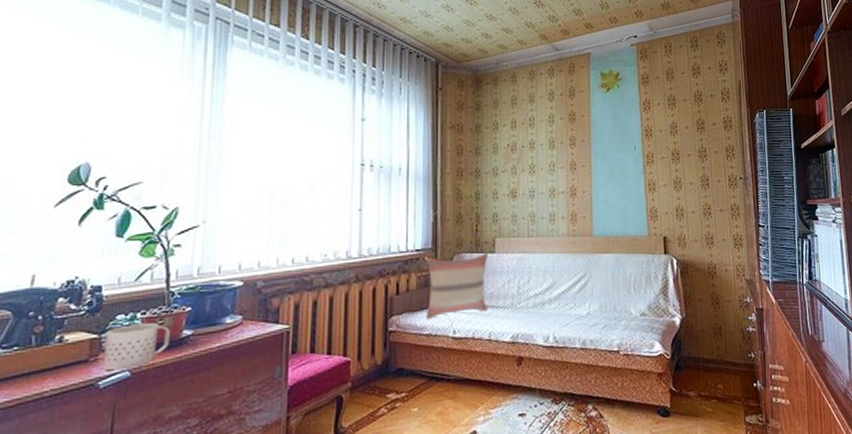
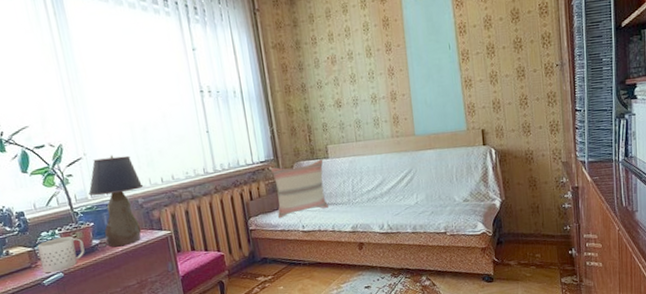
table lamp: none [195,225,268,342] -> present [89,155,144,248]

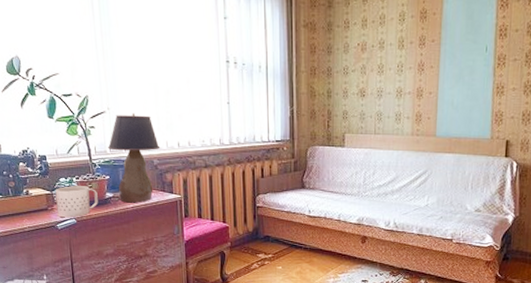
pillow: present [270,159,328,219] -> none [285,147,339,200]

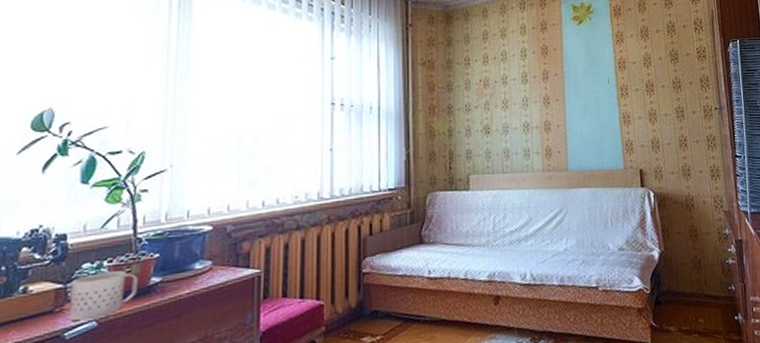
table lamp: present [108,113,161,203] -> none [163,169,238,289]

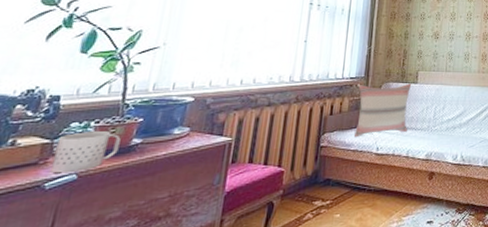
pillow: none [399,190,463,260] -> present [354,83,412,138]

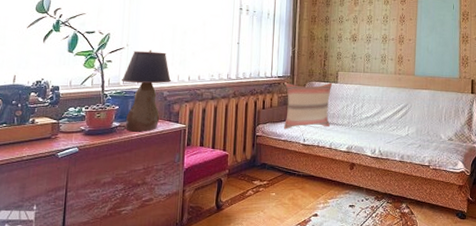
mug: present [50,131,121,174] -> none [60,115,105,147]
table lamp: none [143,49,219,150] -> present [121,49,172,132]

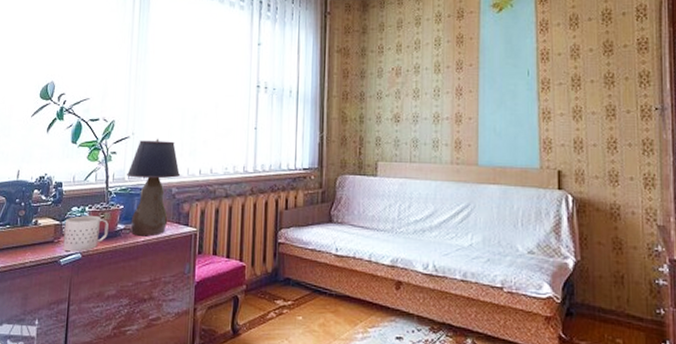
mug: none [60,115,105,147] -> present [63,215,109,252]
pillow: present [284,83,333,130] -> none [312,176,371,236]

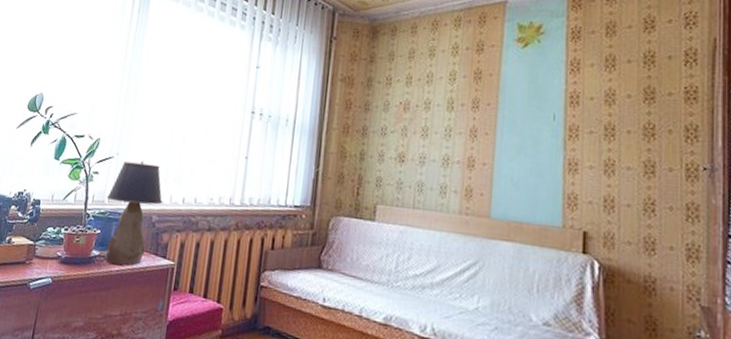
mug: present [63,215,109,252] -> none [34,237,83,277]

